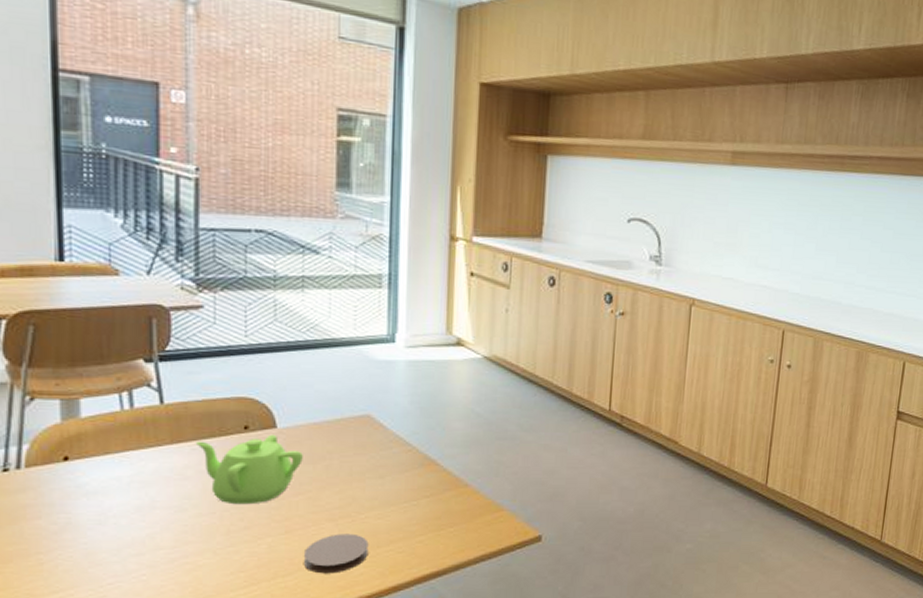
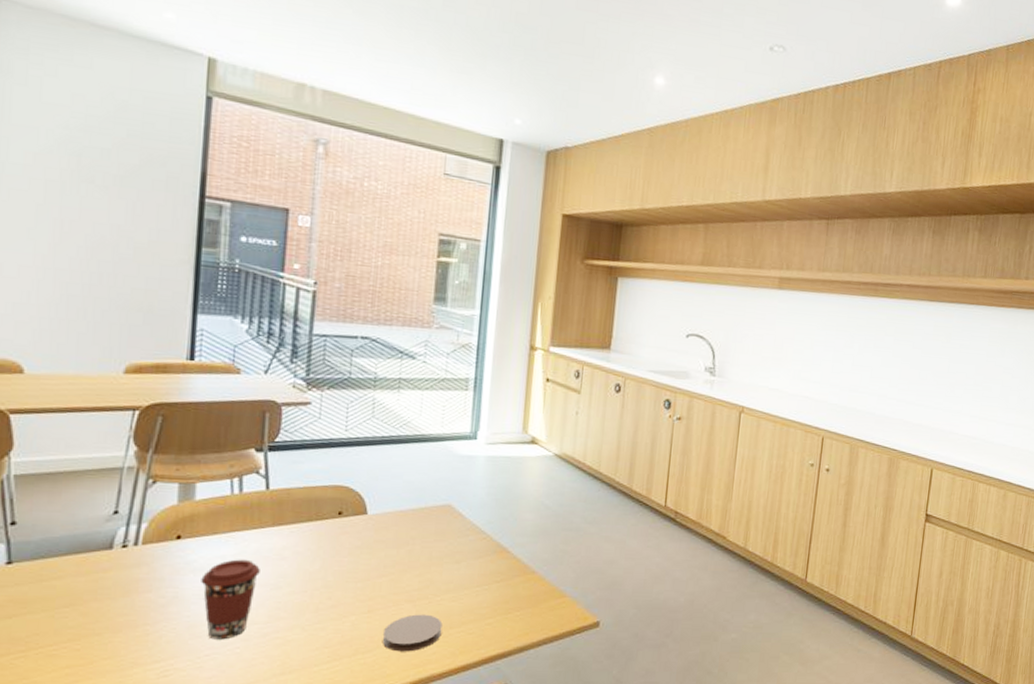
coffee cup: none [96,480,161,567] -> present [201,559,260,640]
teapot: present [195,434,303,505] -> none [294,520,389,585]

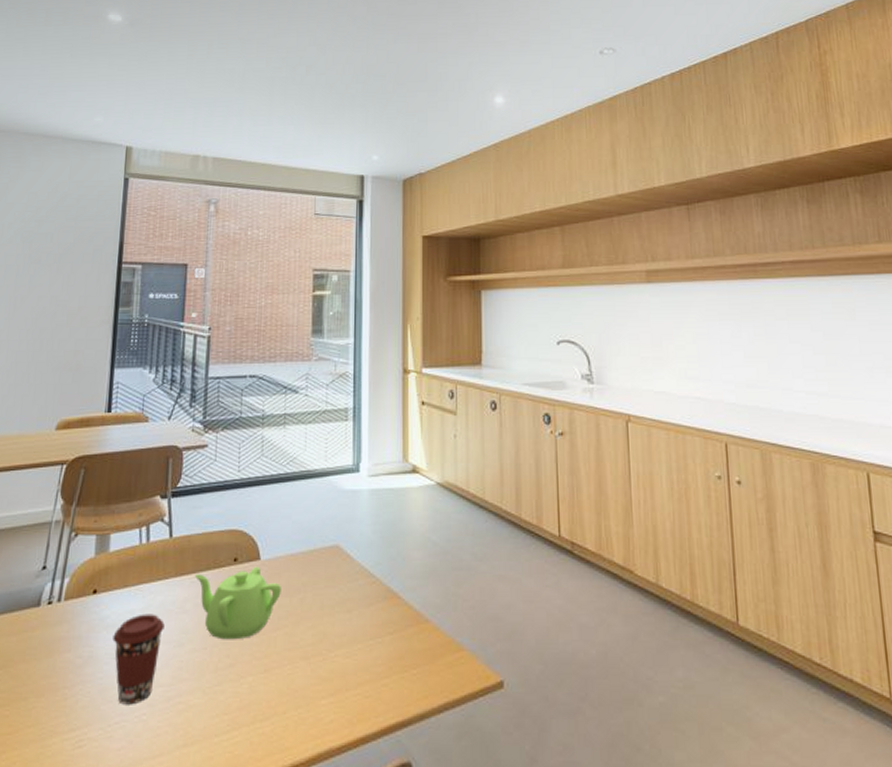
teapot: none [294,520,389,585] -> present [194,566,281,640]
coaster: present [382,614,443,652] -> none [279,673,338,720]

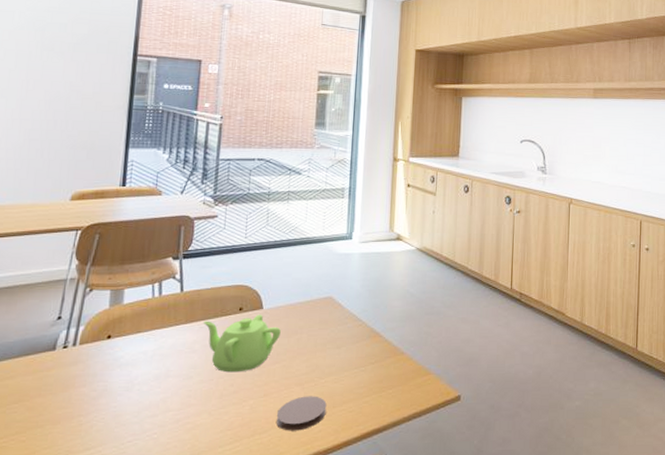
coffee cup: present [113,614,165,705] -> none [126,354,175,427]
coaster: none [279,673,338,720] -> present [276,396,327,431]

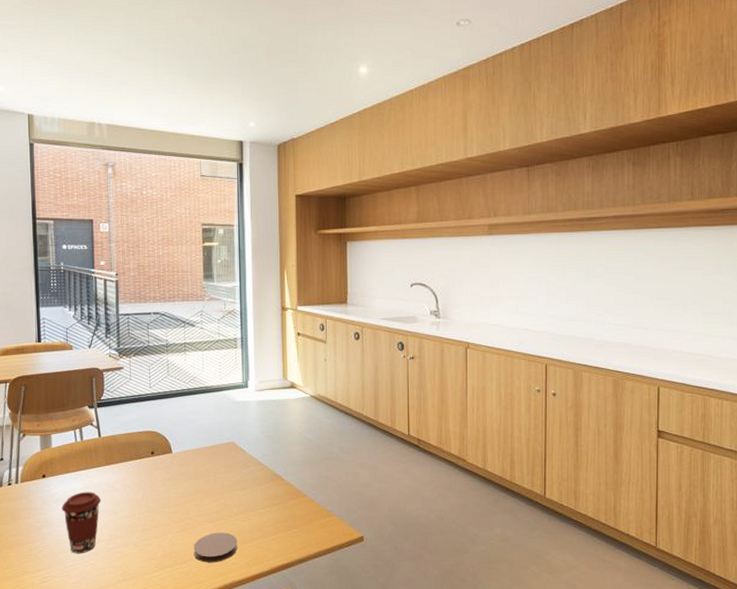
coffee cup: none [126,354,175,427] -> present [62,491,101,554]
teapot: present [203,314,281,373] -> none [121,457,190,510]

